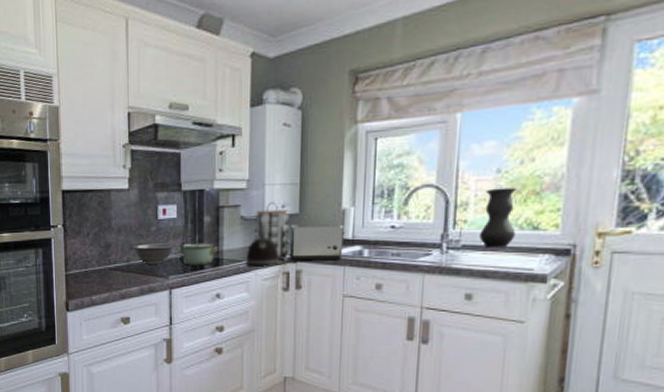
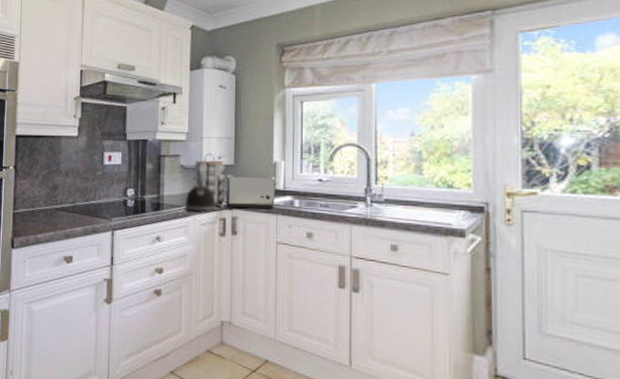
bowl: present [130,243,175,264] -> none [76,186,119,207]
cooking pot: present [177,243,219,265] -> none [120,188,160,209]
vase: present [479,188,518,248] -> none [400,149,432,204]

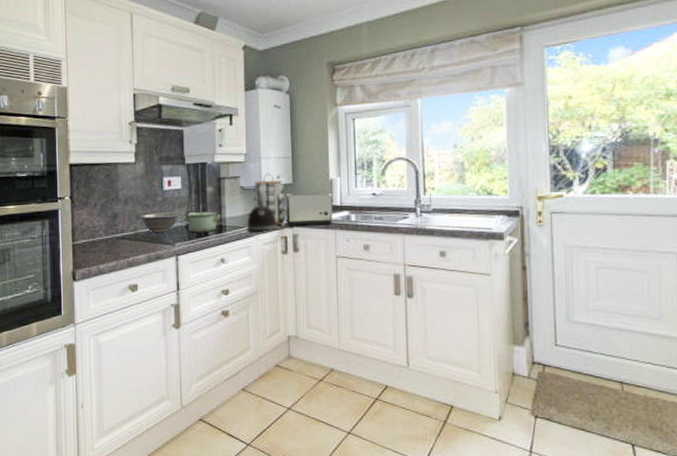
bowl: none [76,186,119,207] -> present [137,212,181,233]
cooking pot: none [120,188,160,209] -> present [182,211,221,233]

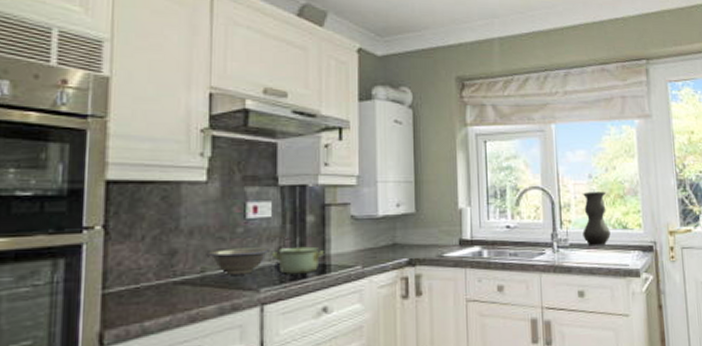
kettle: present [247,194,277,232] -> none [358,226,396,273]
spice rack: present [253,173,286,225] -> none [367,199,407,264]
toaster: present [285,192,334,226] -> none [406,224,463,265]
vase: none [446,160,474,211] -> present [582,191,611,246]

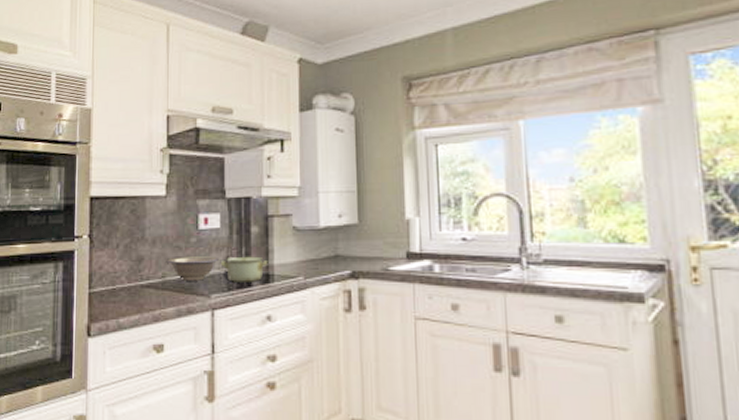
vase: present [582,191,611,246] -> none [560,197,601,263]

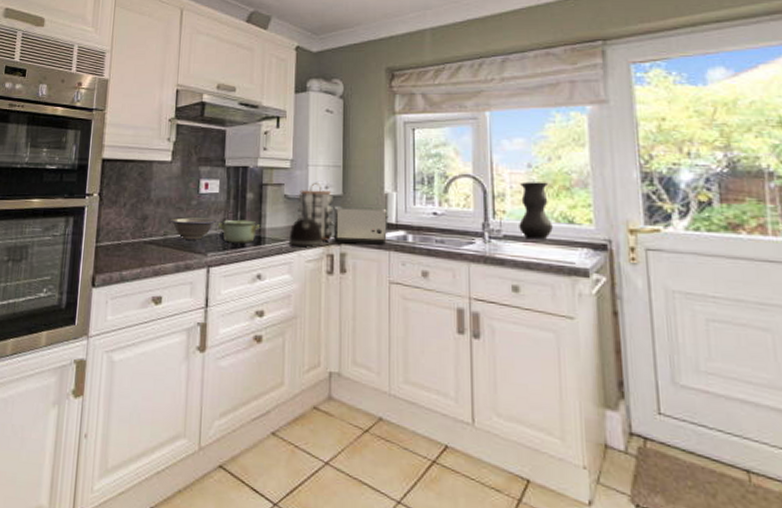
kettle: none [300,237,338,284] -> present [288,205,323,248]
spice rack: none [308,210,349,276] -> present [297,182,333,241]
toaster: none [348,235,411,277] -> present [333,206,389,245]
vase: none [560,197,601,263] -> present [519,182,553,240]

